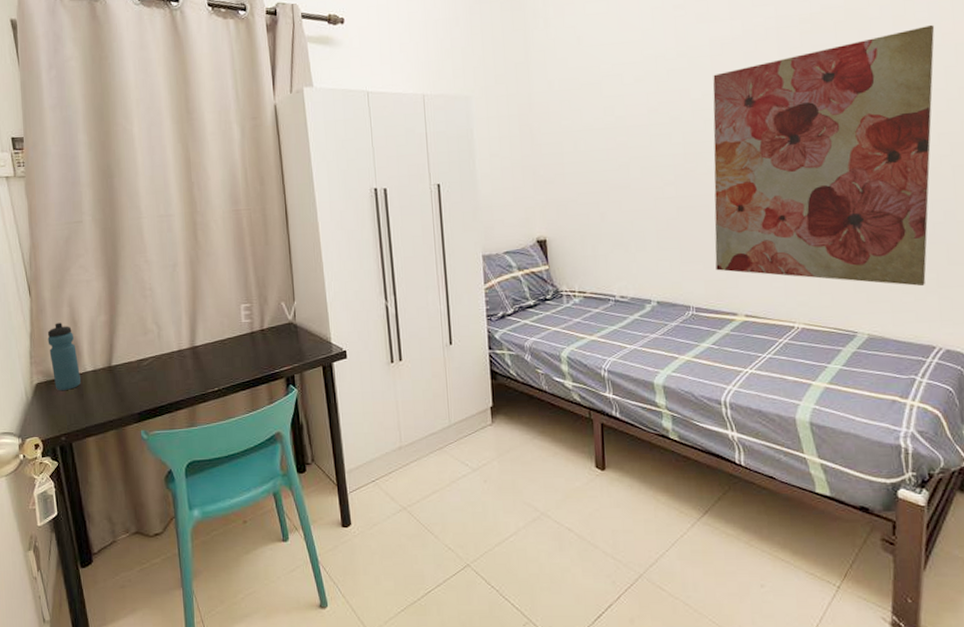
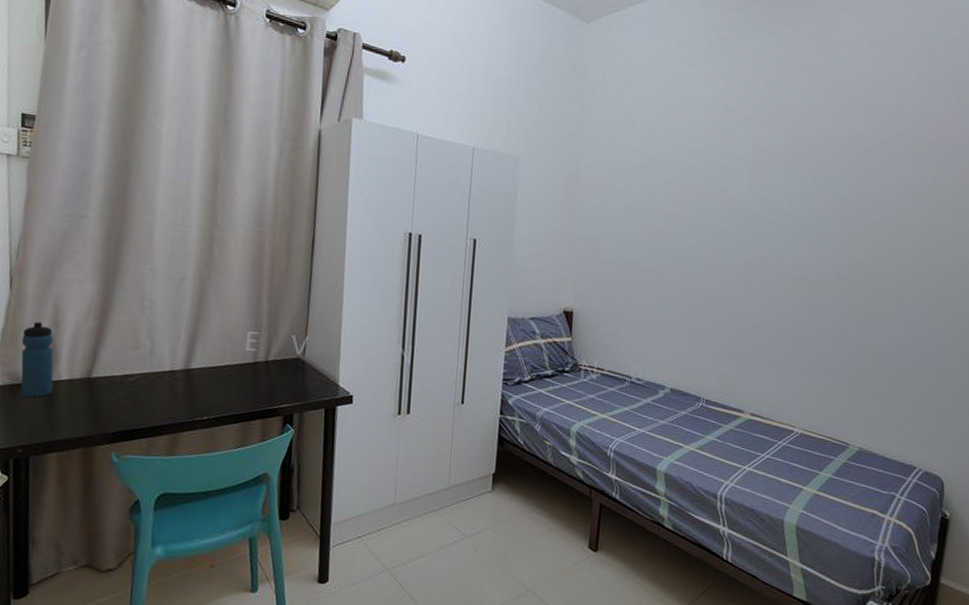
wall art: present [713,24,935,287] -> none [730,167,949,409]

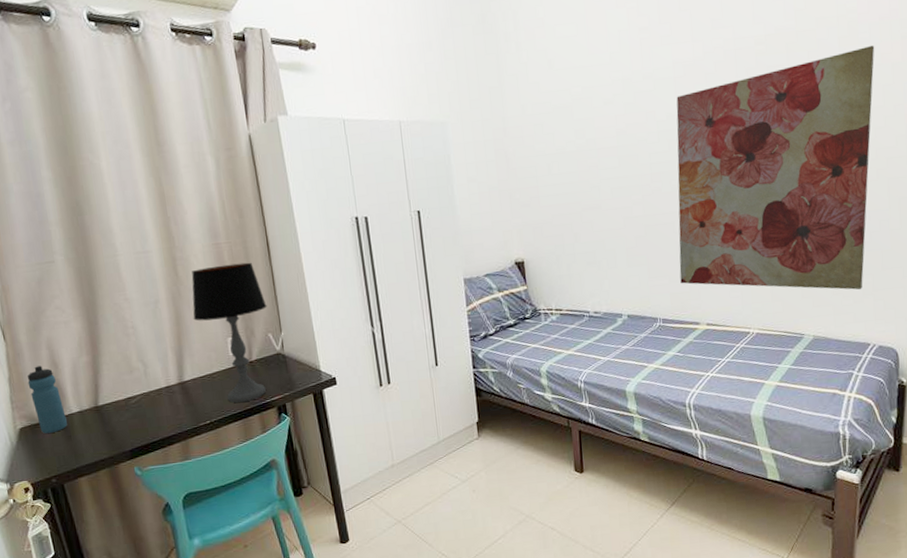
table lamp: none [217,253,298,404] -> present [191,262,267,403]
wall art: none [730,167,949,409] -> present [676,45,875,290]

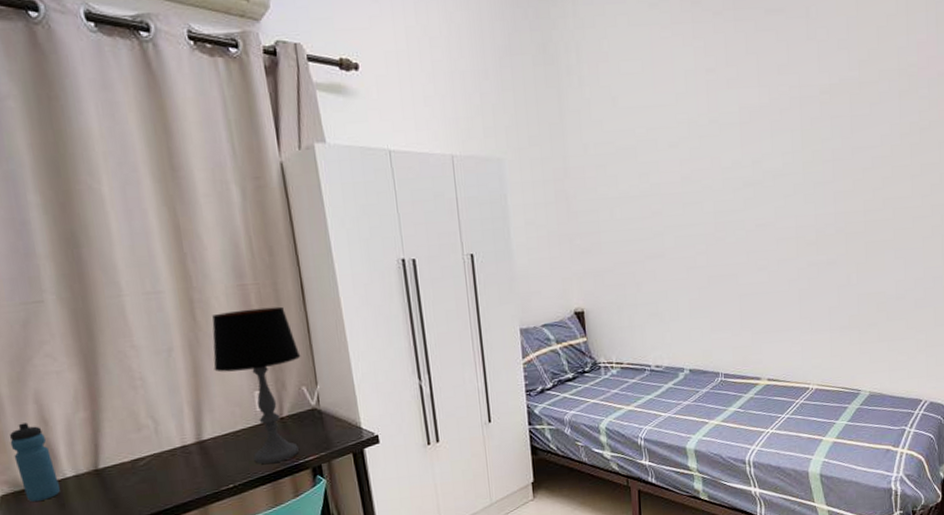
wall art: present [676,45,875,290] -> none [741,100,933,347]

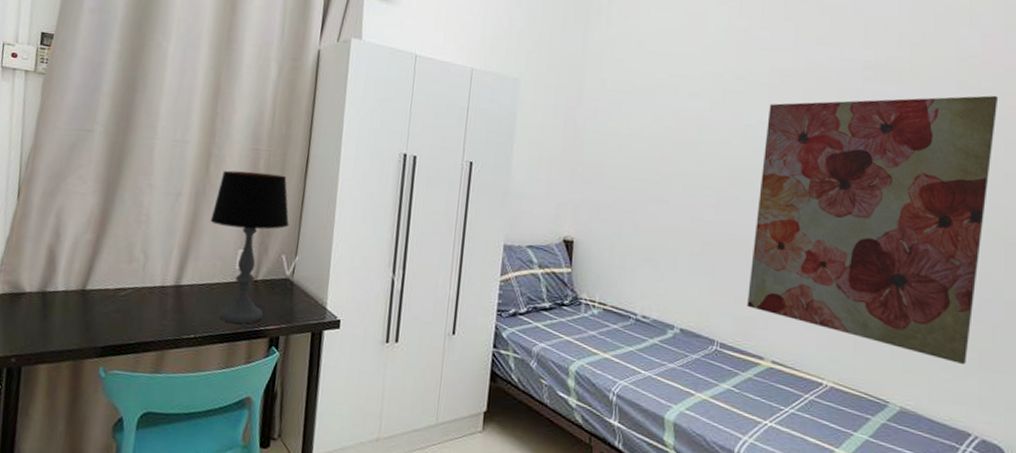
water bottle: present [9,422,60,503] -> none [19,232,54,308]
wall art: none [741,100,933,347] -> present [747,95,999,365]

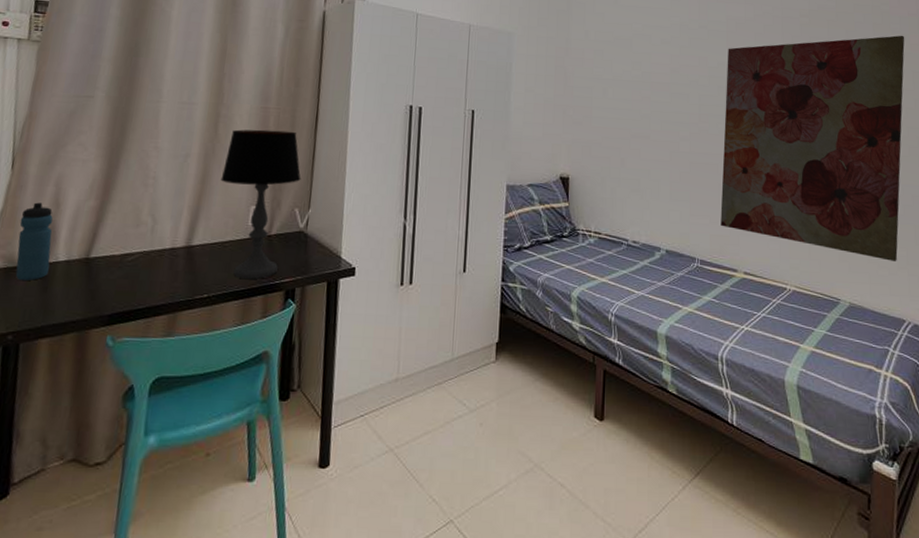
water bottle: none [19,232,54,308] -> present [15,202,53,281]

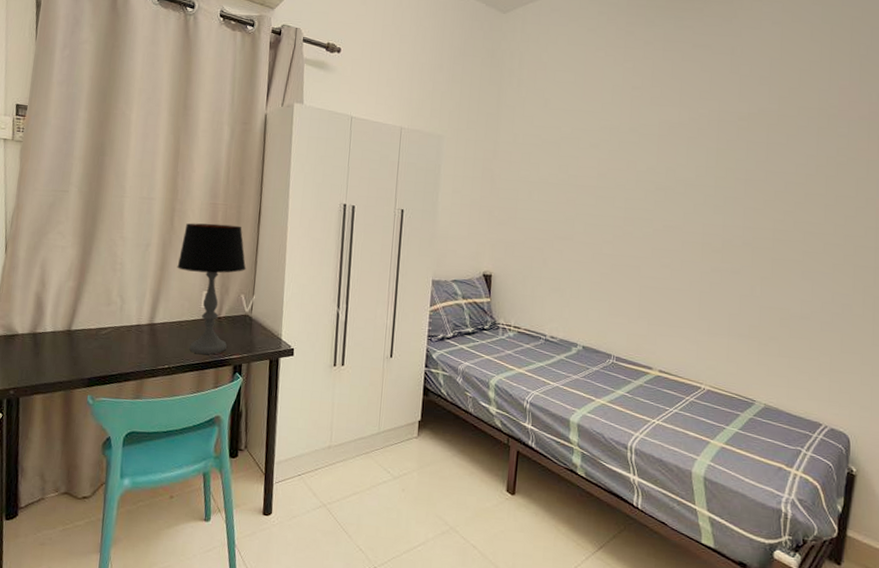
water bottle: present [15,202,53,281] -> none [13,281,40,347]
wall art: present [720,35,905,262] -> none [639,140,852,368]

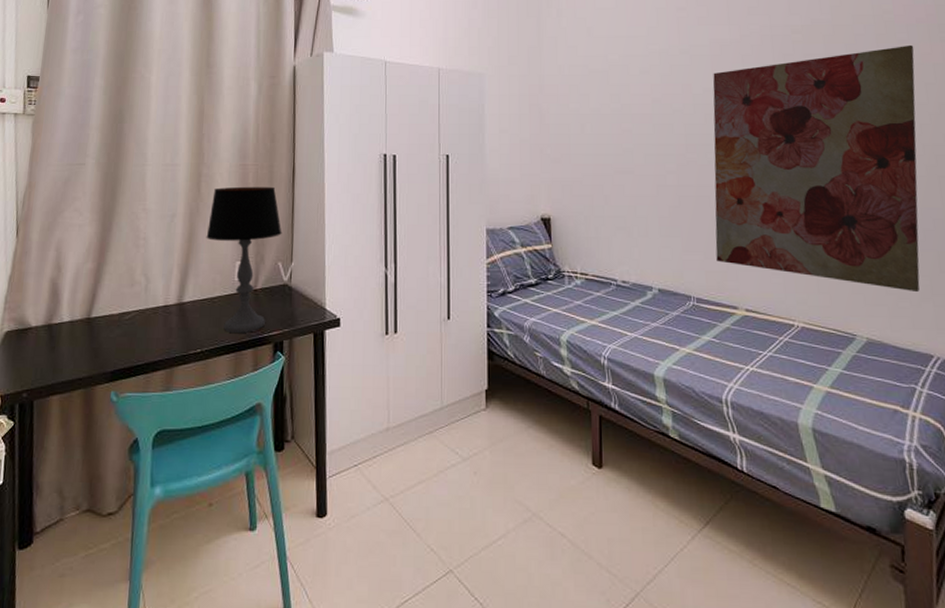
wall art: none [639,140,852,368] -> present [713,44,920,293]

